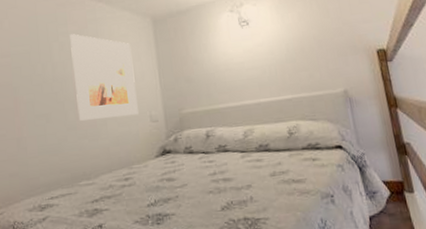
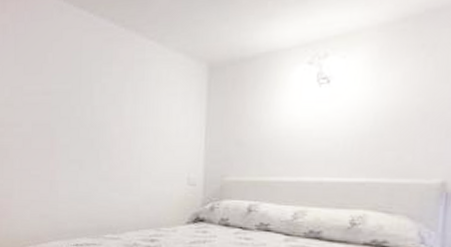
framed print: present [70,34,139,121] -> none [112,75,179,175]

